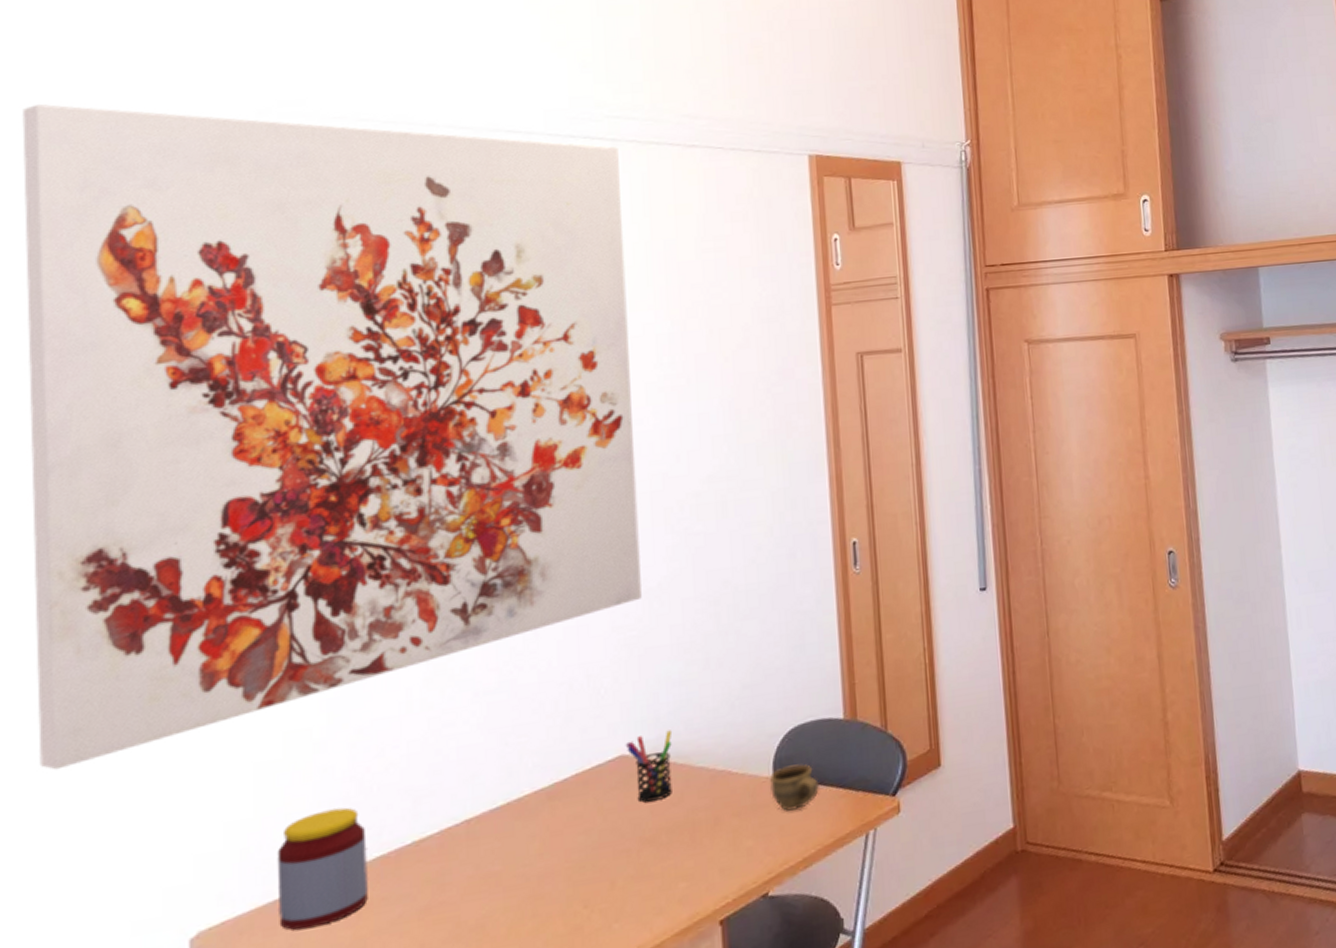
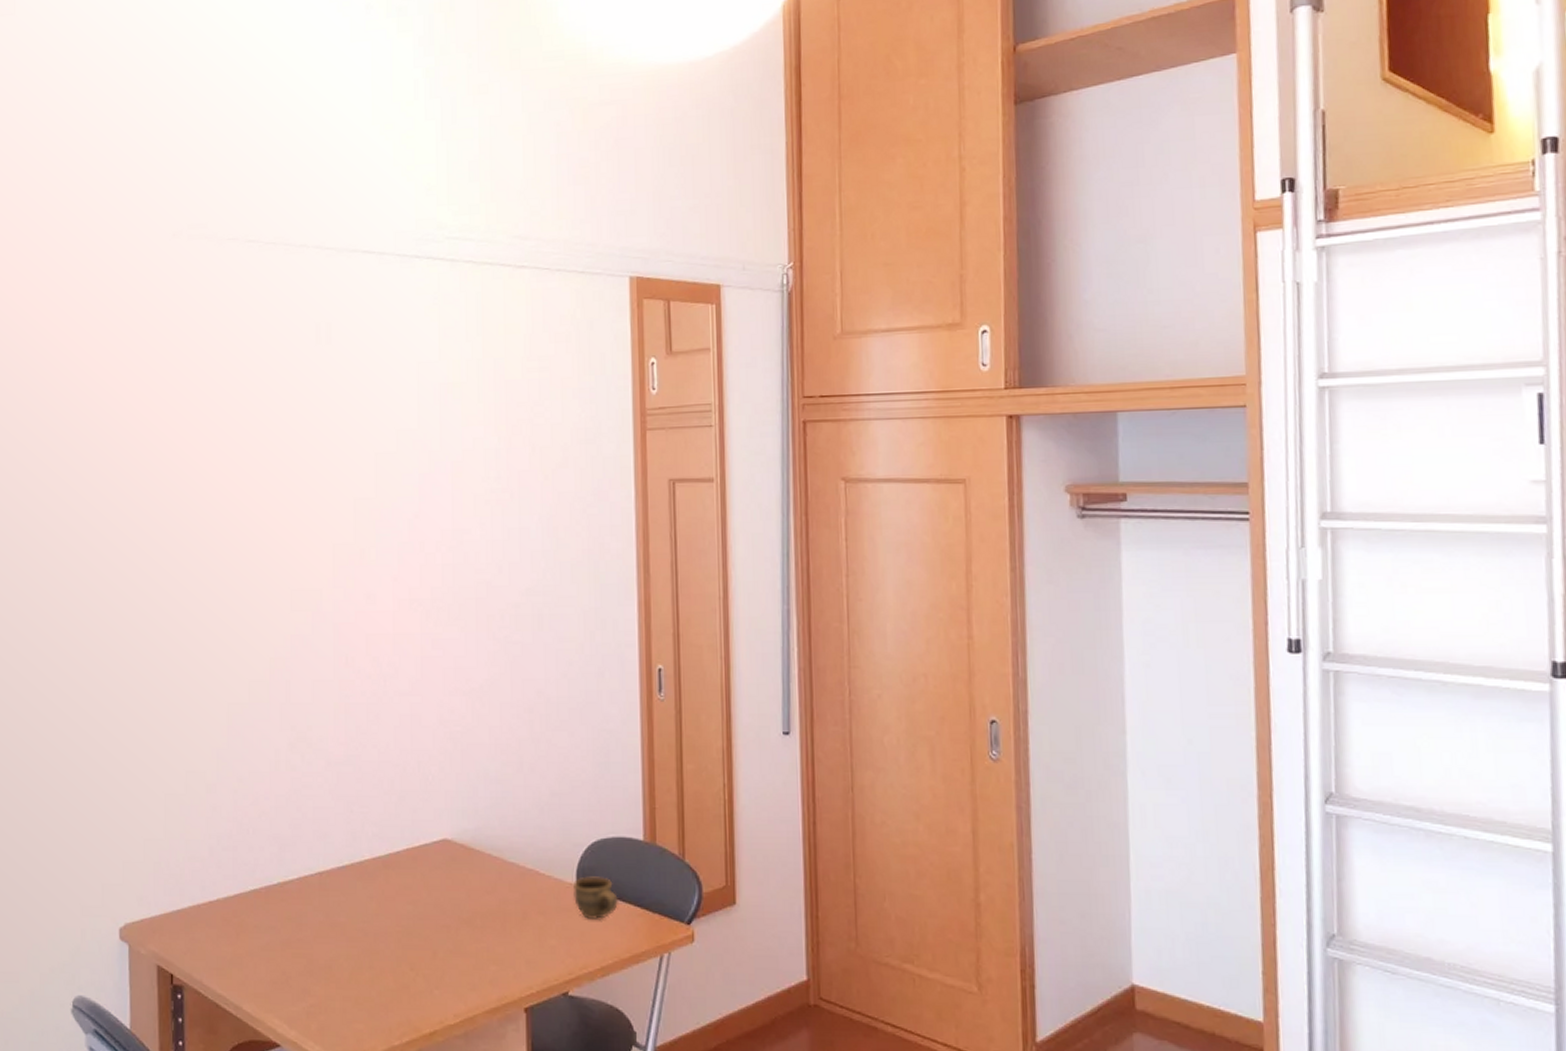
wall art: present [22,103,642,771] -> none [13,227,466,774]
jar: present [277,807,368,930] -> none [179,842,244,939]
pen holder: present [625,730,673,803] -> none [448,823,489,886]

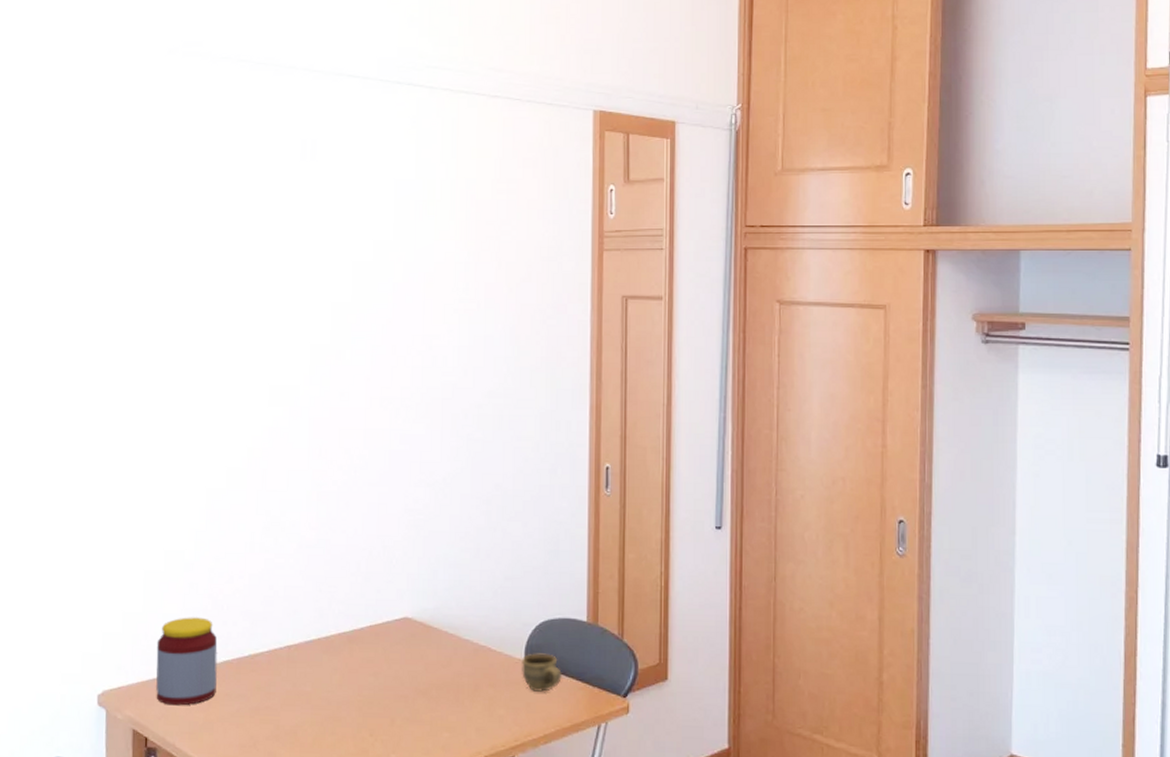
jar: none [179,842,244,939] -> present [156,617,218,706]

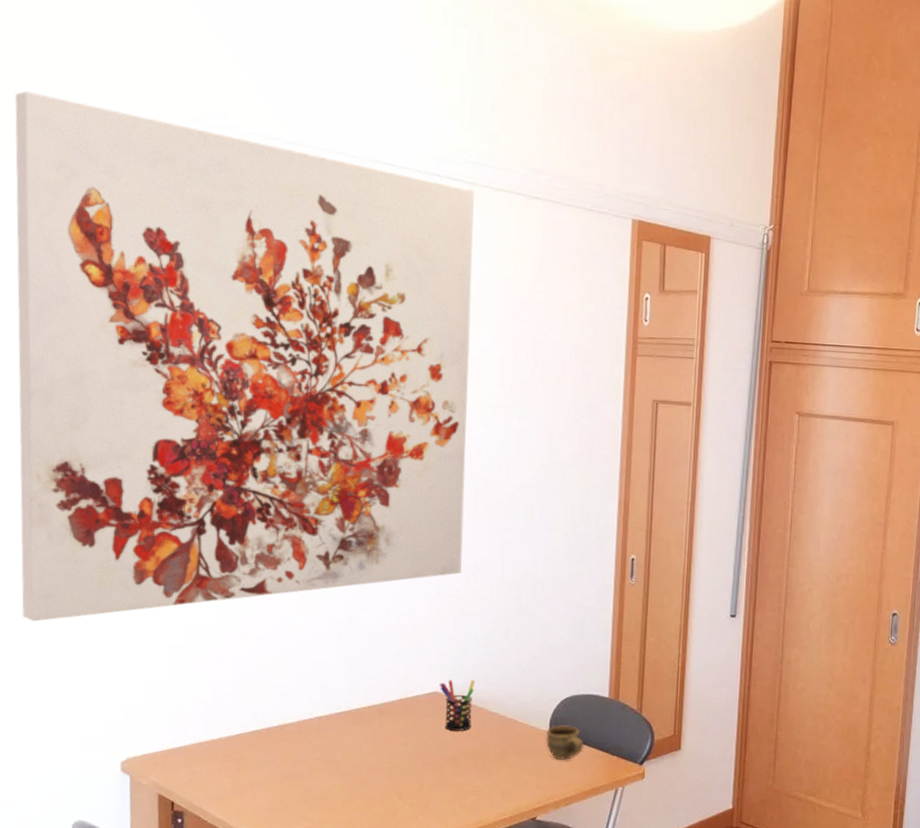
wall art: none [9,37,435,550] -> present [15,90,474,622]
jar: present [156,617,218,706] -> none [182,689,246,772]
pen holder: none [409,603,447,660] -> present [439,680,476,731]

